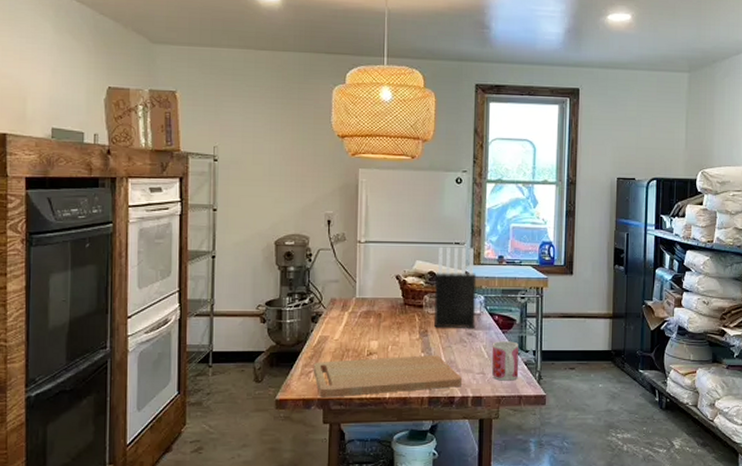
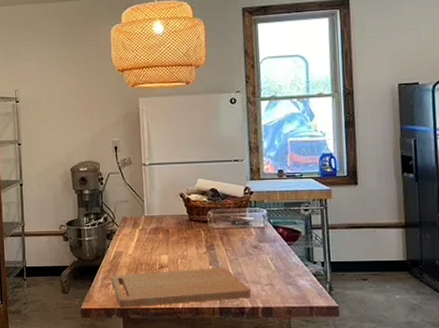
knife block: present [434,246,477,329] -> none [217,163,260,242]
mug: present [491,341,519,381] -> none [278,253,308,292]

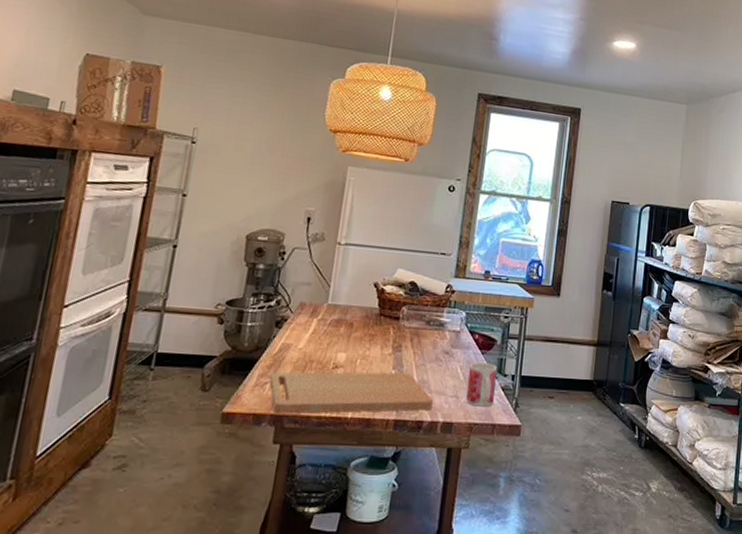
mug: none [278,253,308,292] -> present [466,362,497,407]

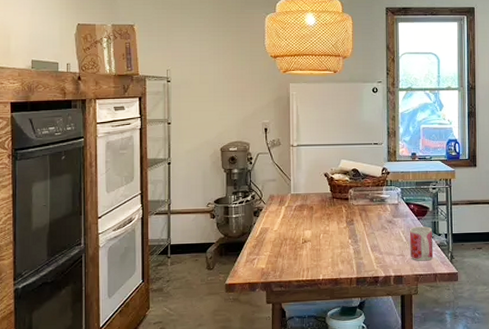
cutting board: present [269,372,433,414] -> none [256,241,384,281]

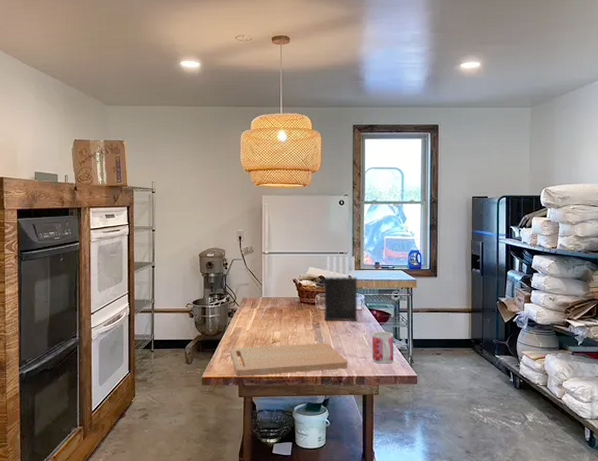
cutting board: none [256,241,384,281] -> present [230,343,348,376]
knife block: none [358,146,394,218] -> present [325,256,358,322]

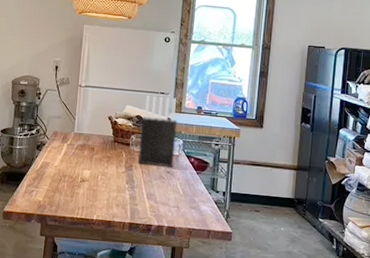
cutting board: present [230,343,348,376] -> none [35,183,159,217]
mug: present [371,332,394,364] -> none [186,180,210,216]

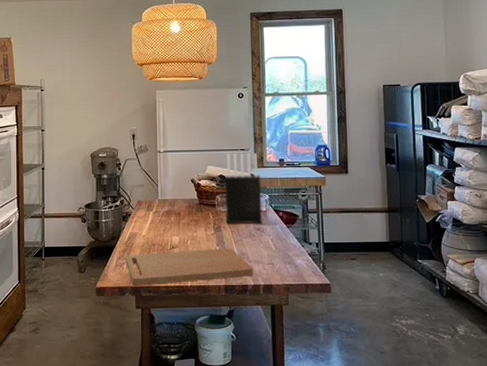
cutting board: none [35,183,159,217] -> present [125,248,253,286]

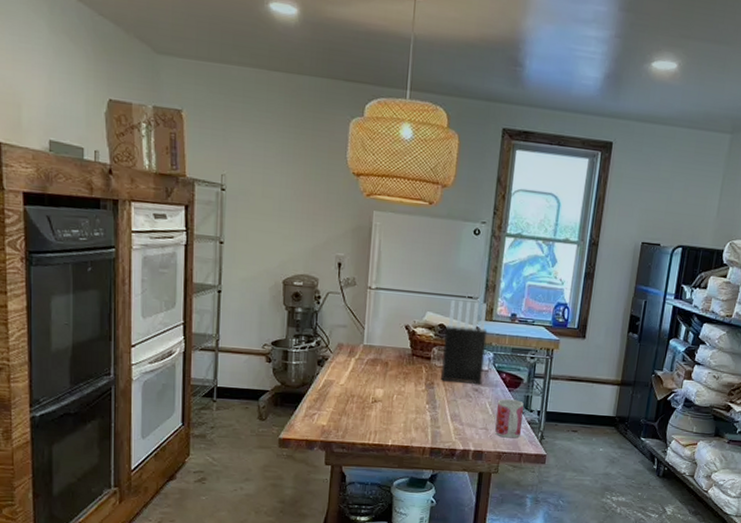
cutting board: present [125,248,253,286] -> none [317,405,464,441]
mug: none [278,235,305,271] -> present [495,399,524,438]

